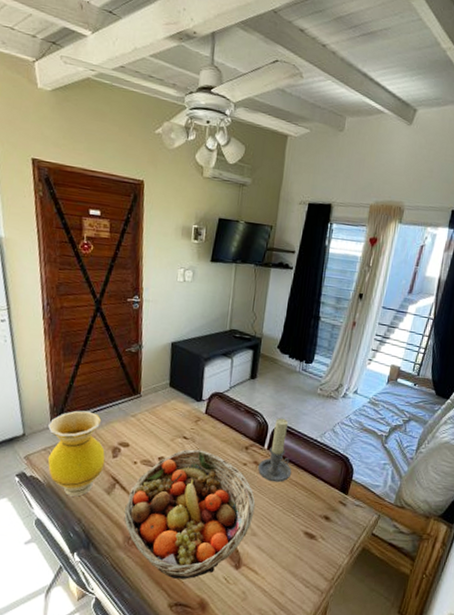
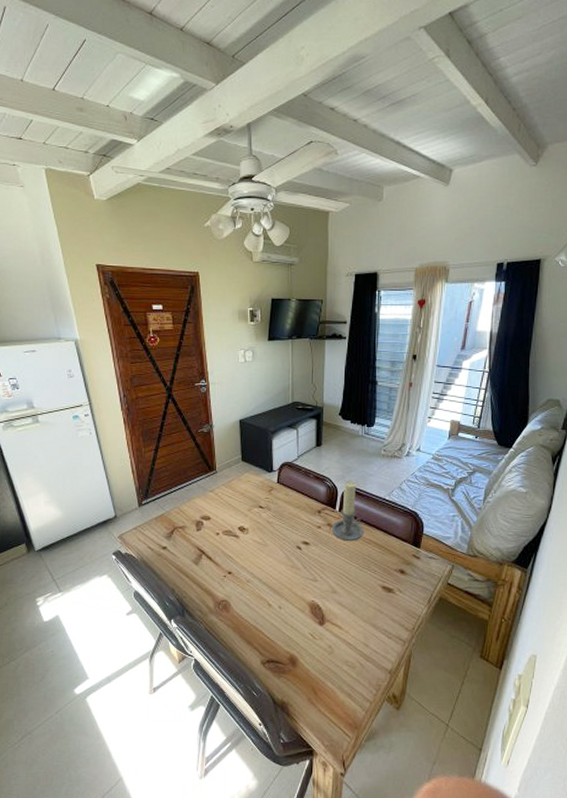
vase: present [47,410,105,497] -> none [136,490,190,569]
fruit basket: present [124,449,255,579] -> none [213,517,333,638]

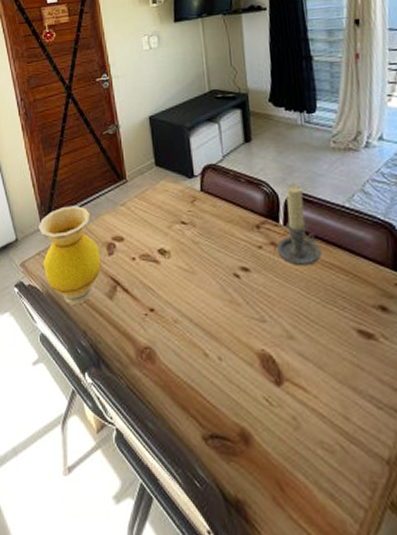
vase: none [136,490,190,569] -> present [39,206,102,305]

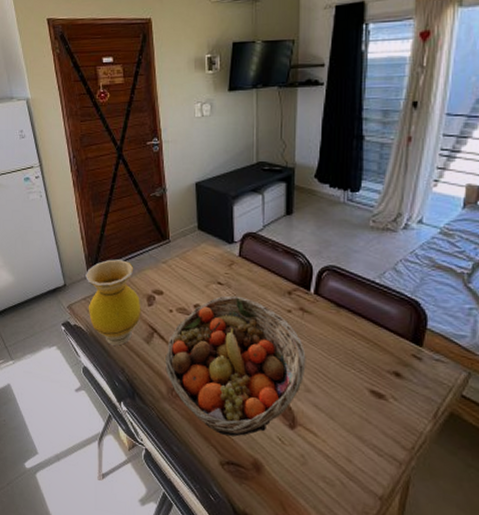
fruit basket: none [131,235,285,402] -> present [165,295,306,437]
candle holder: present [277,184,322,267] -> none [305,257,347,332]

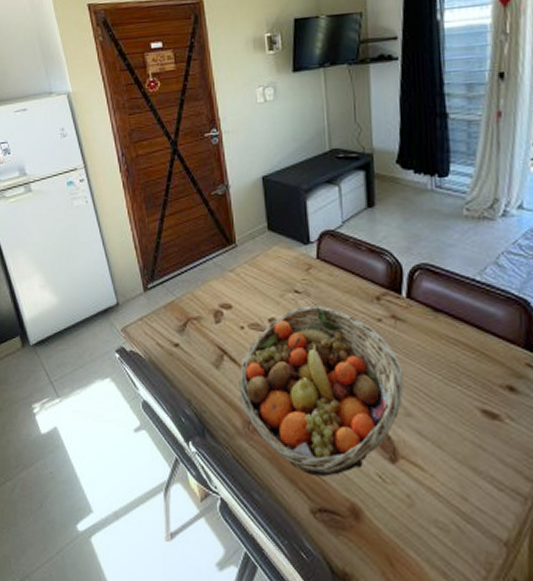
vase: present [86,259,141,346] -> none [141,270,208,373]

